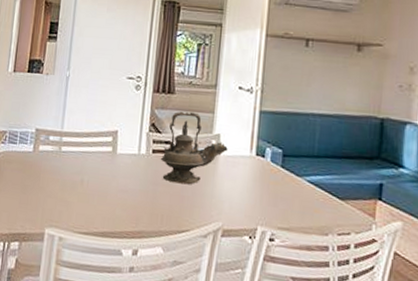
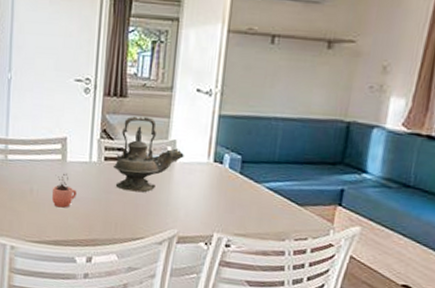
cocoa: none [101,165,125,199] -> present [52,173,77,208]

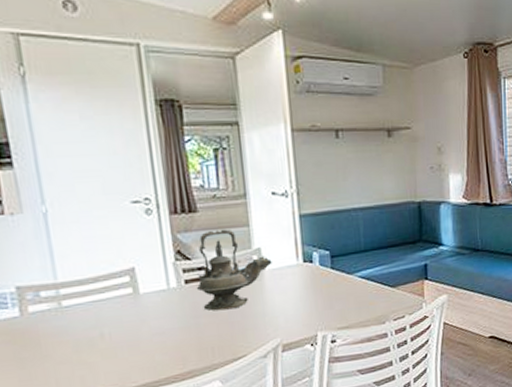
cocoa: present [52,173,77,208] -> none [129,307,160,347]

